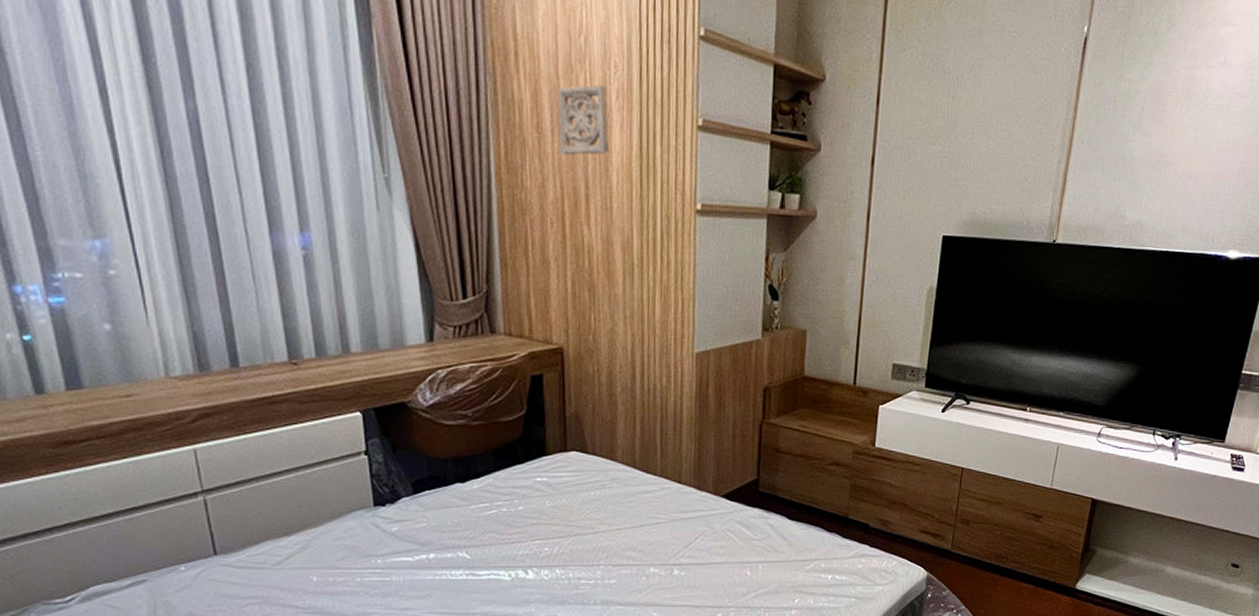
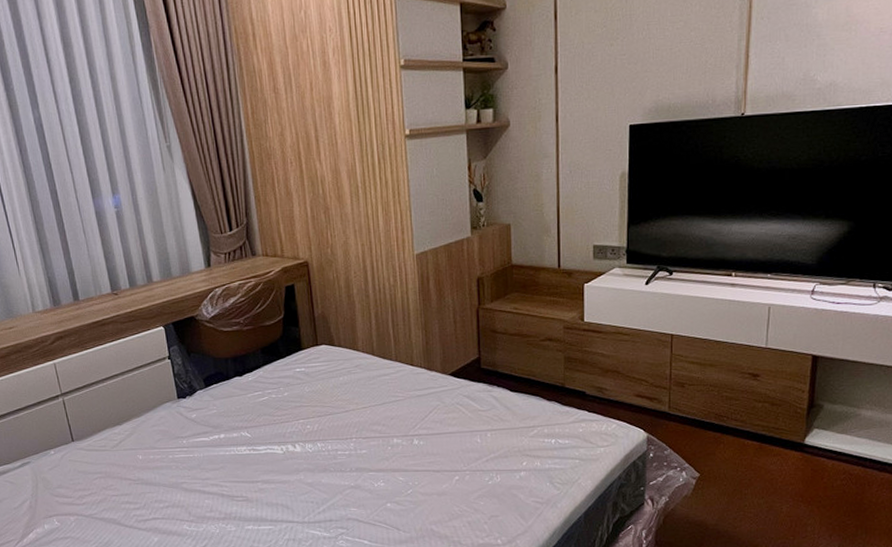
wall ornament: present [558,84,609,155] -> none [287,47,330,107]

